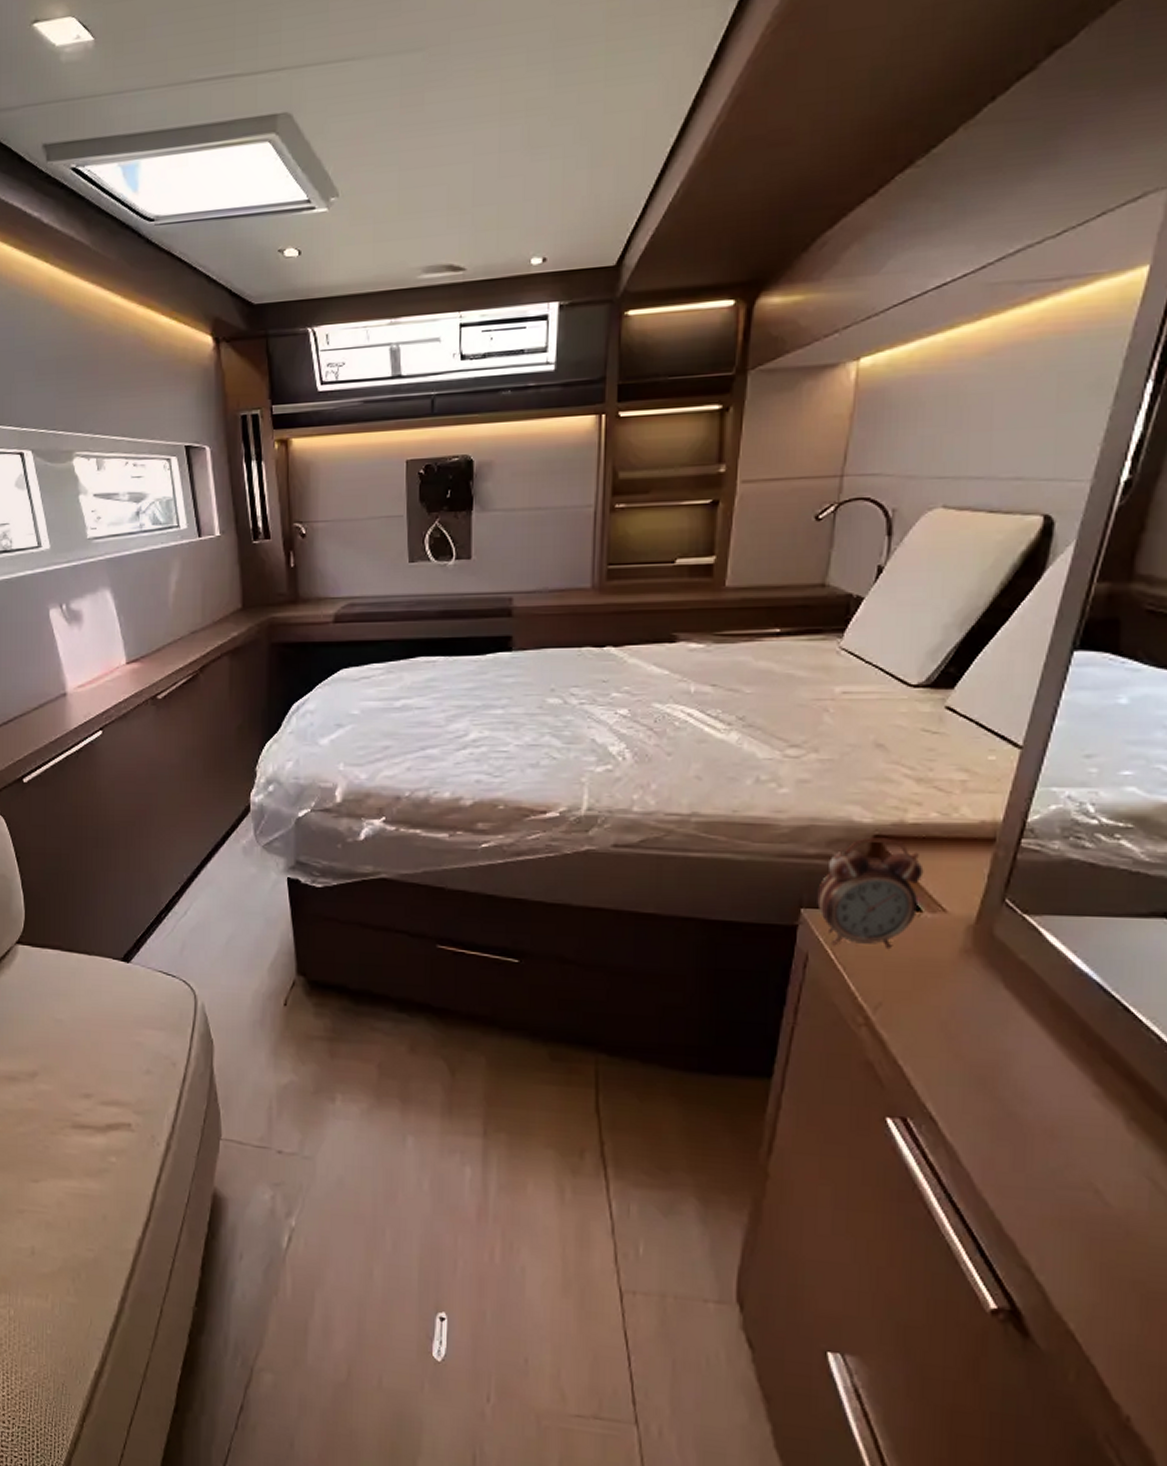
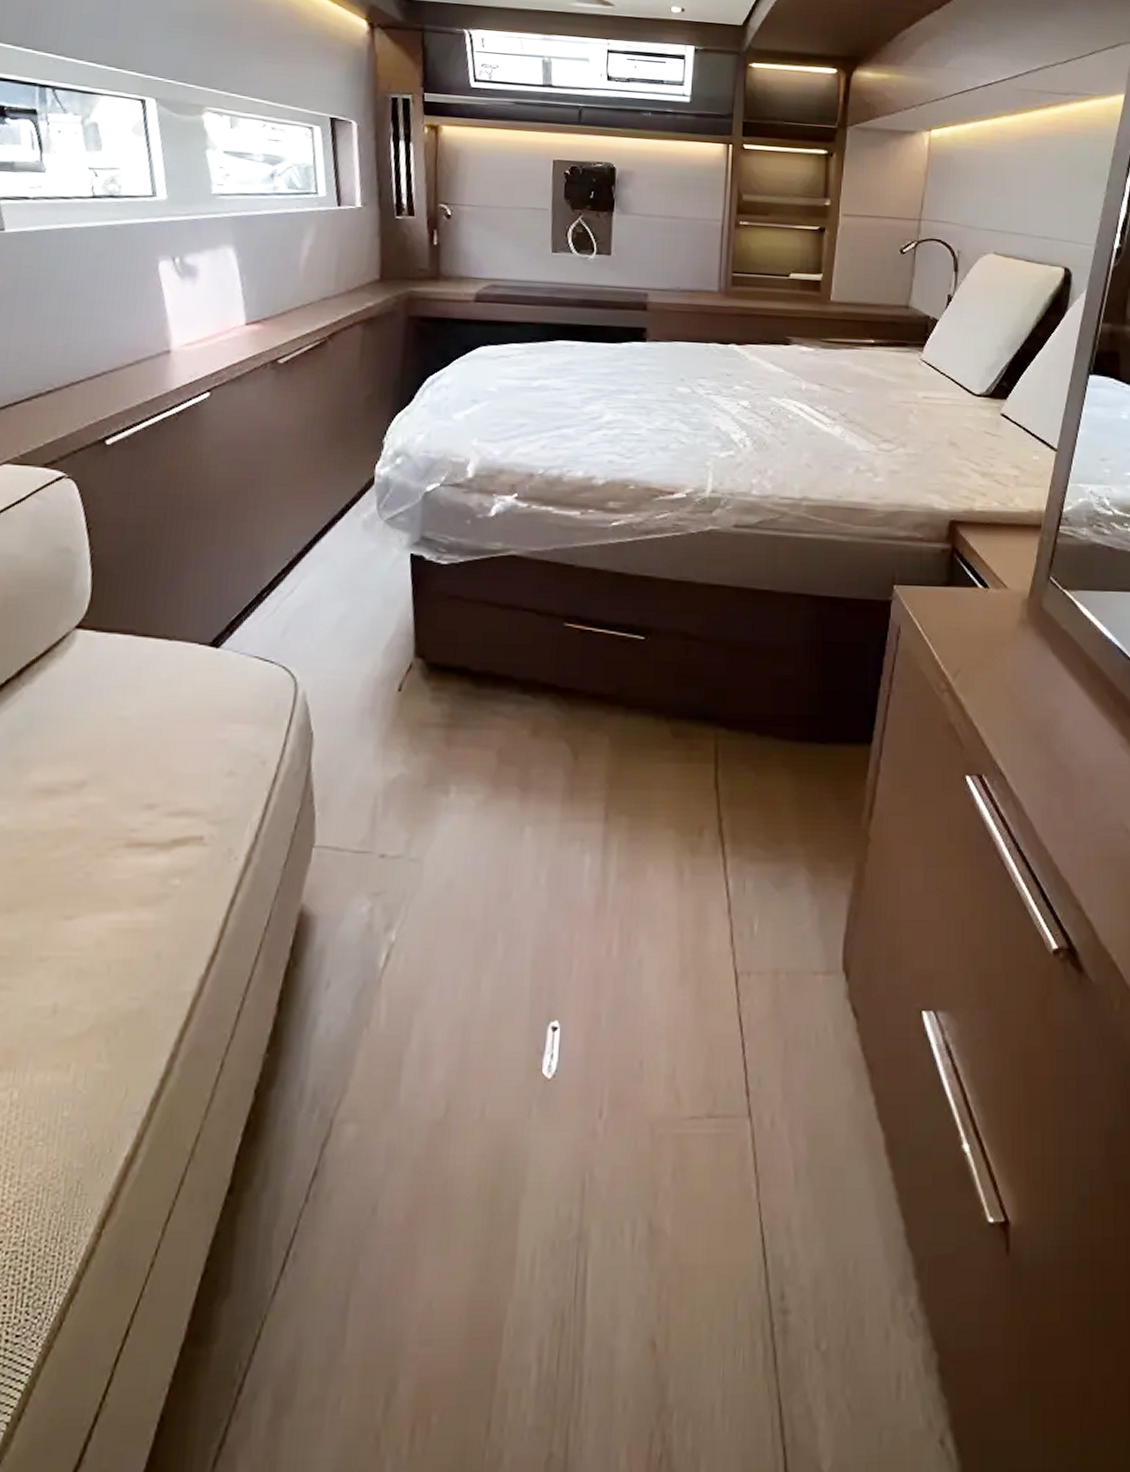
alarm clock: present [817,837,924,950] -> none [907,522,989,622]

